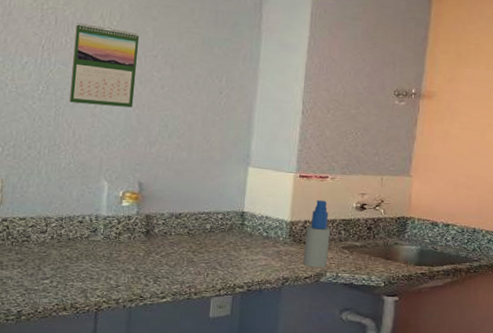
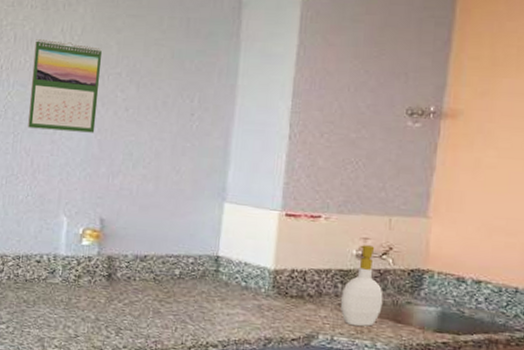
spray bottle: present [303,199,331,268] -> none [289,244,324,329]
soap bottle: none [343,199,377,265] -> present [340,245,384,327]

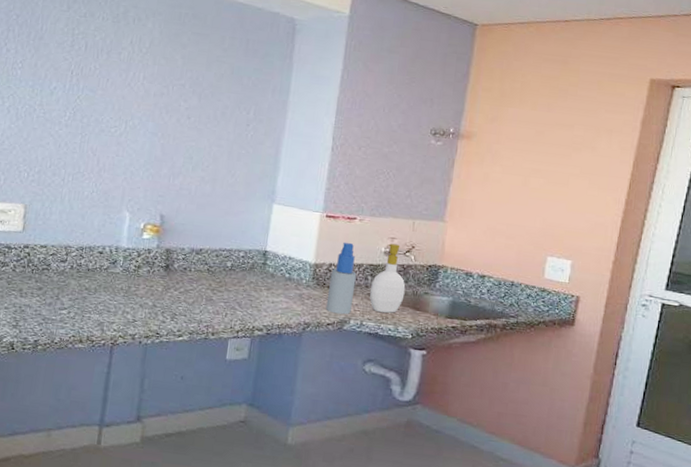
calendar: present [28,39,102,133] -> none [95,49,168,138]
spray bottle: none [289,244,324,329] -> present [325,242,357,315]

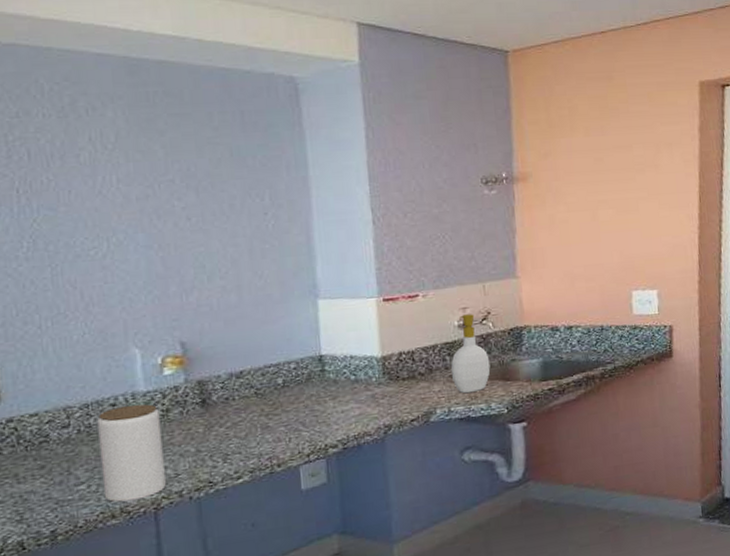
jar: none [78,255,133,333] -> present [97,404,166,502]
spray bottle: present [325,242,357,315] -> none [403,323,435,407]

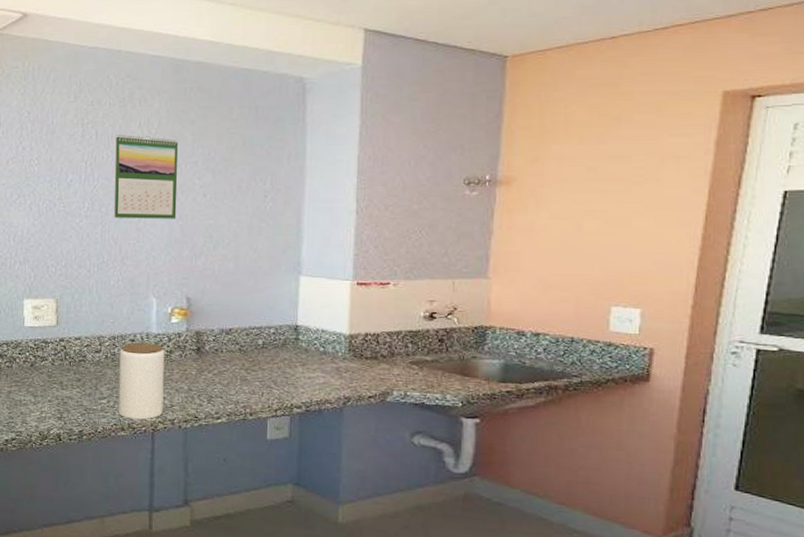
calendar: none [57,152,155,257] -> present [114,135,179,219]
soap bottle: present [450,314,491,394] -> none [411,307,451,382]

